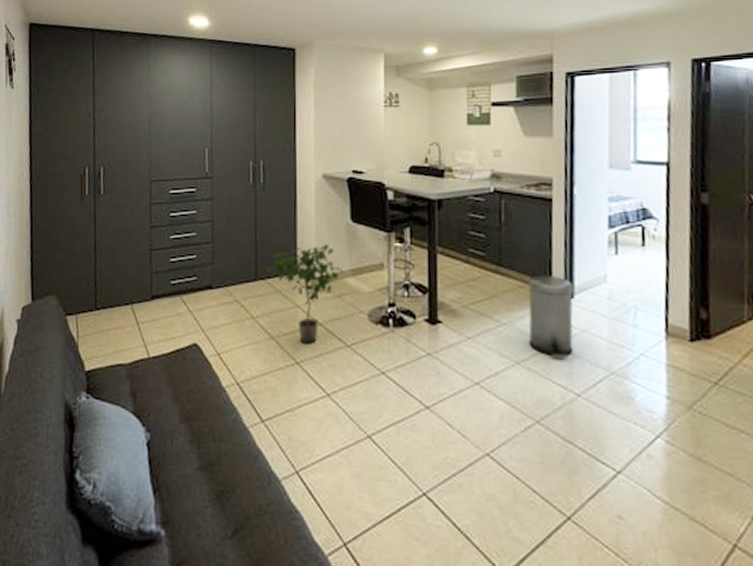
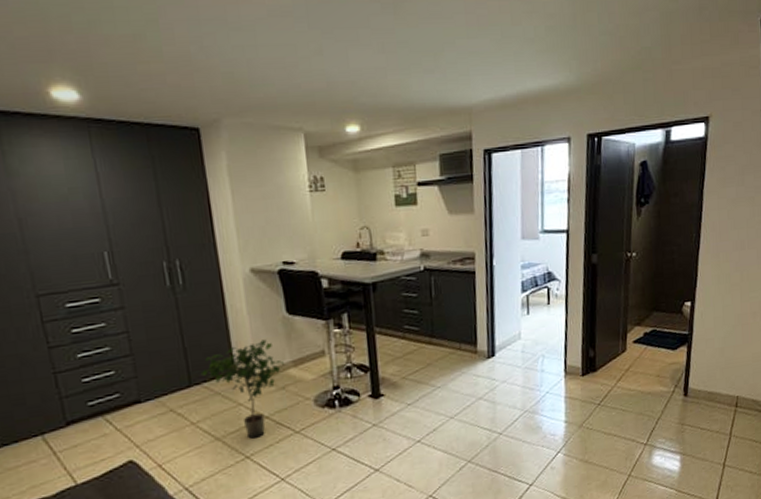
pedal bin: present [528,274,573,358] -> none [458,339,496,408]

